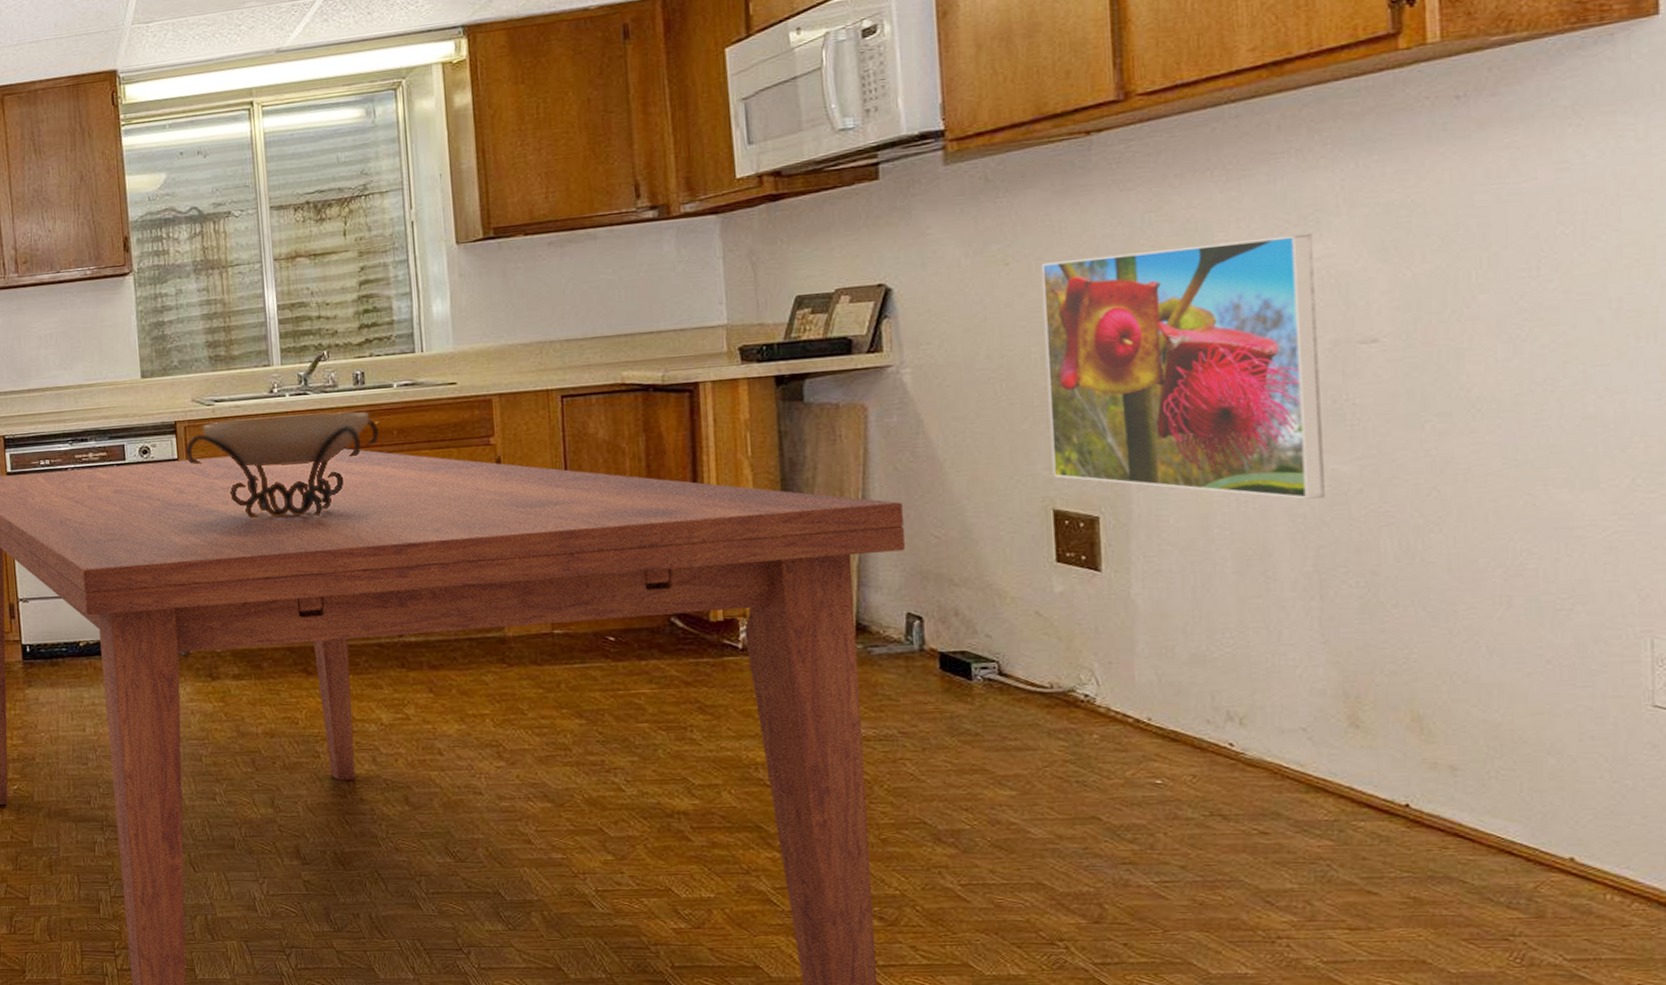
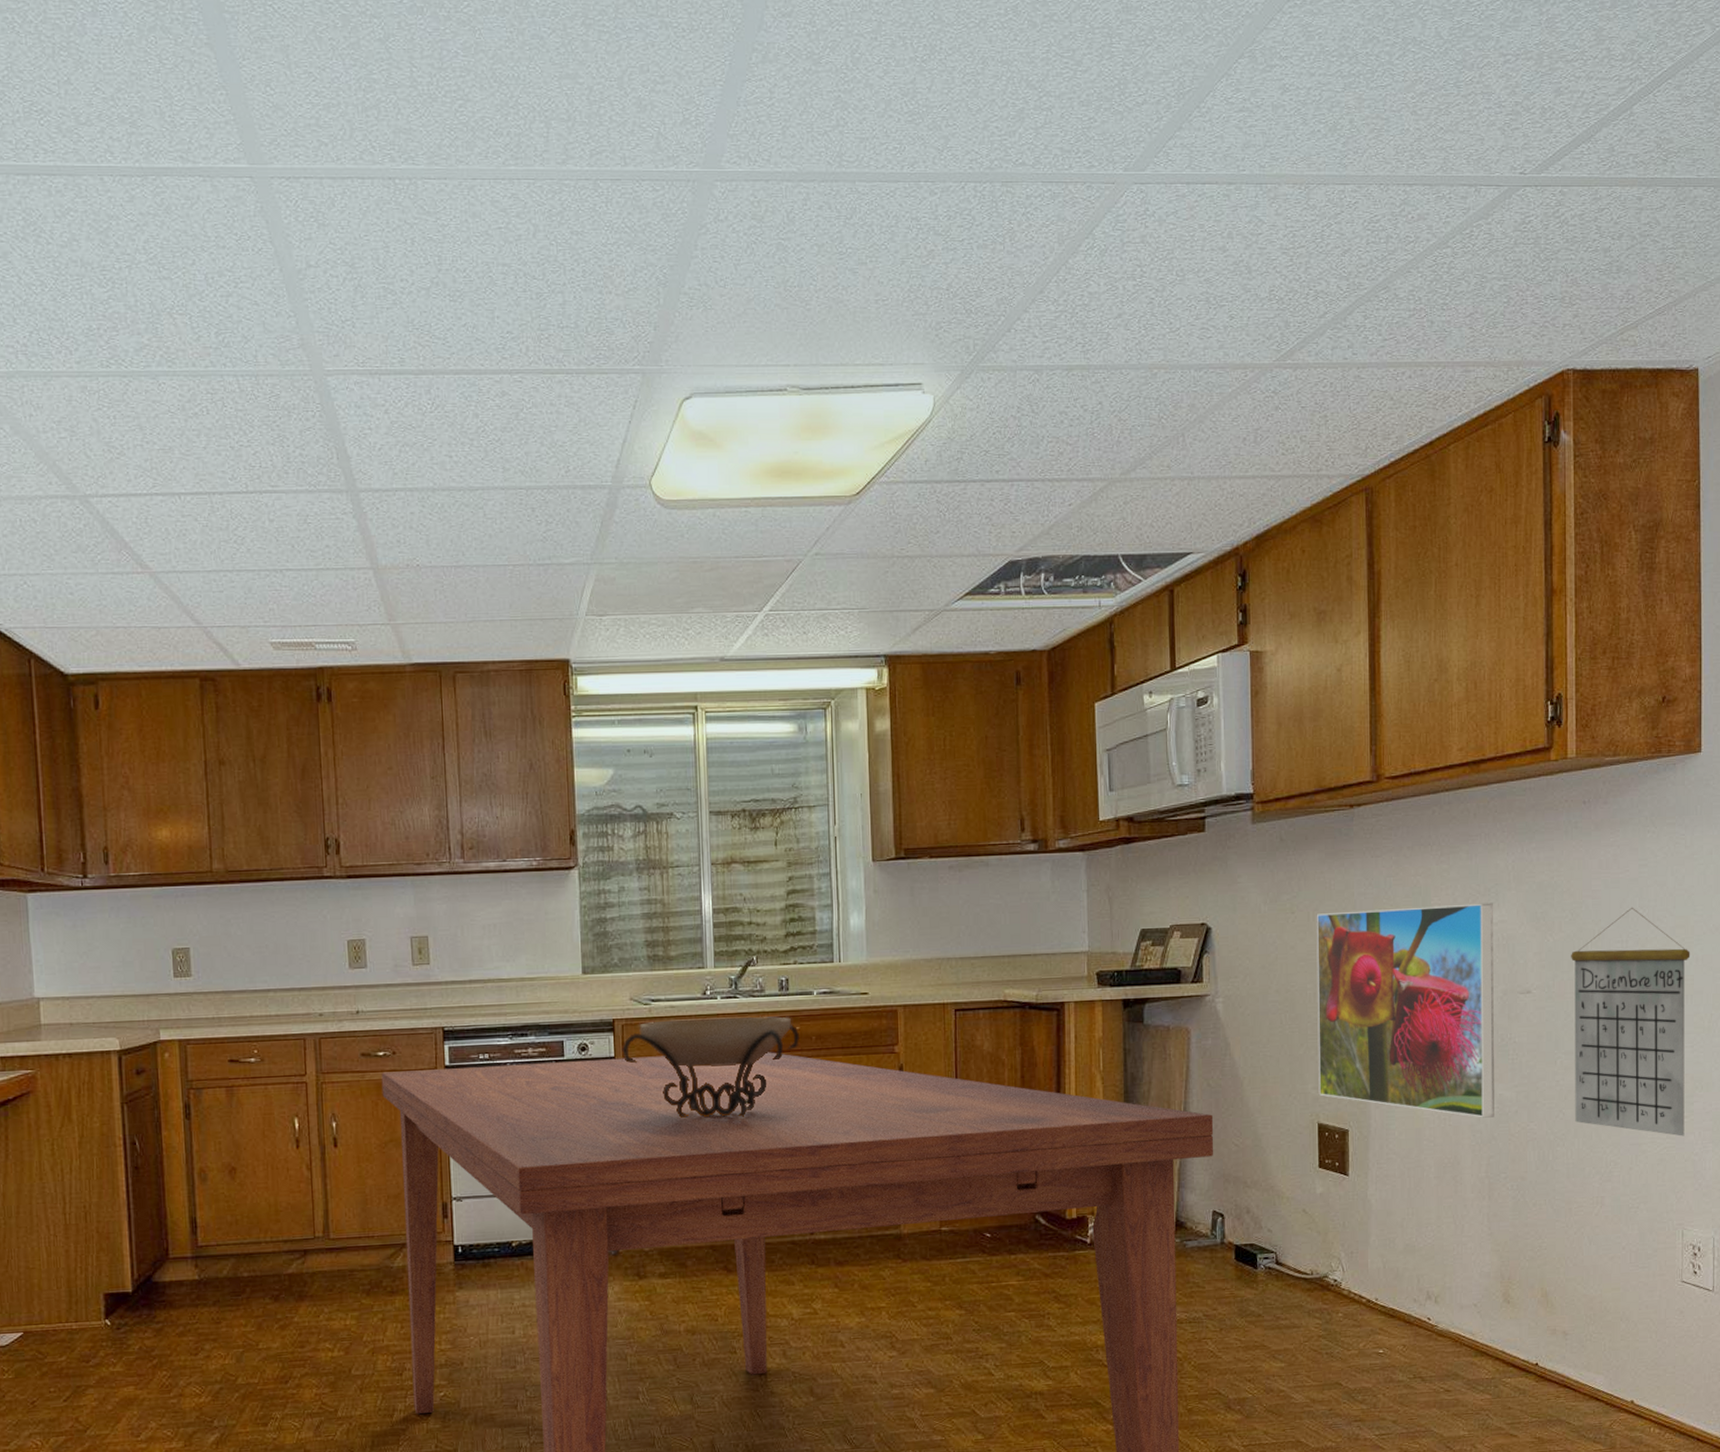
calendar: none [1443,224,1651,517] -> present [1571,907,1690,1136]

